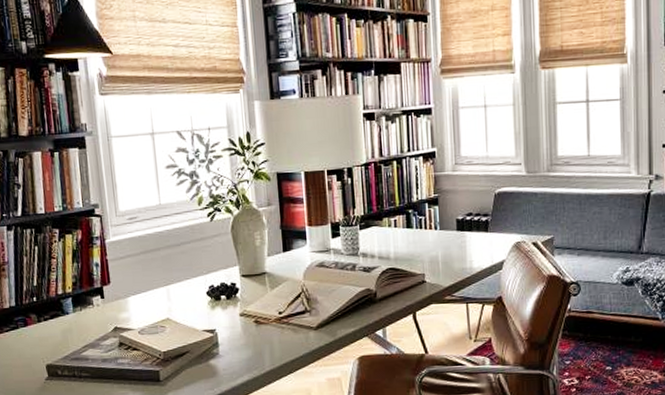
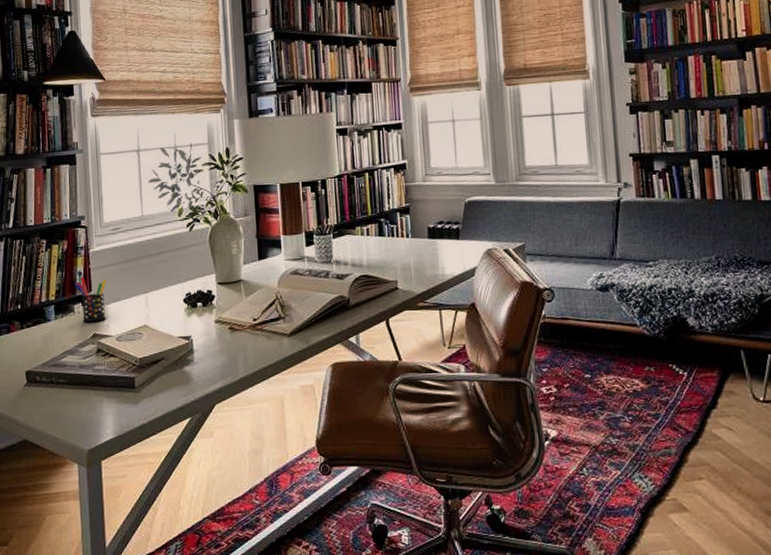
pen holder: none [91,269,127,315] -> present [74,277,107,322]

